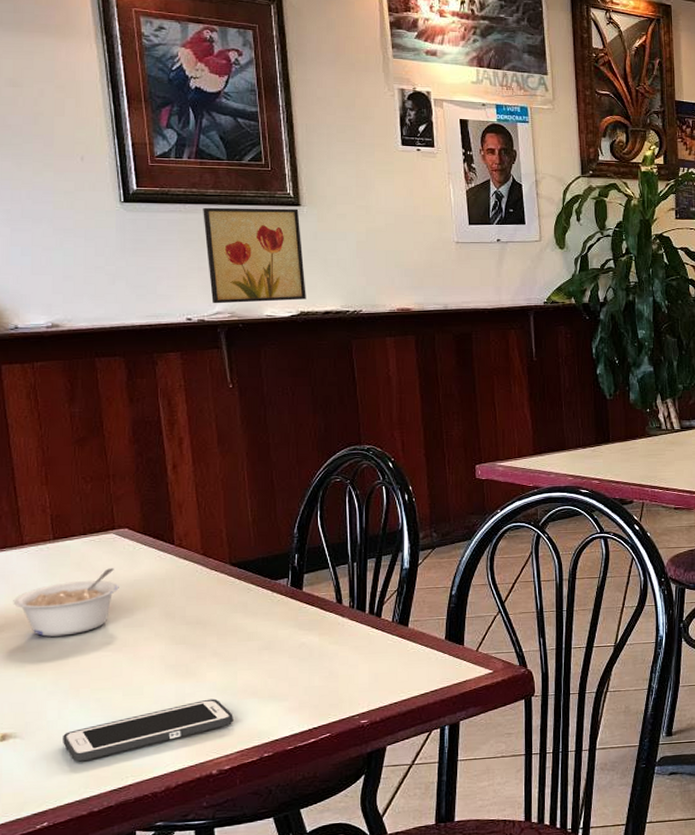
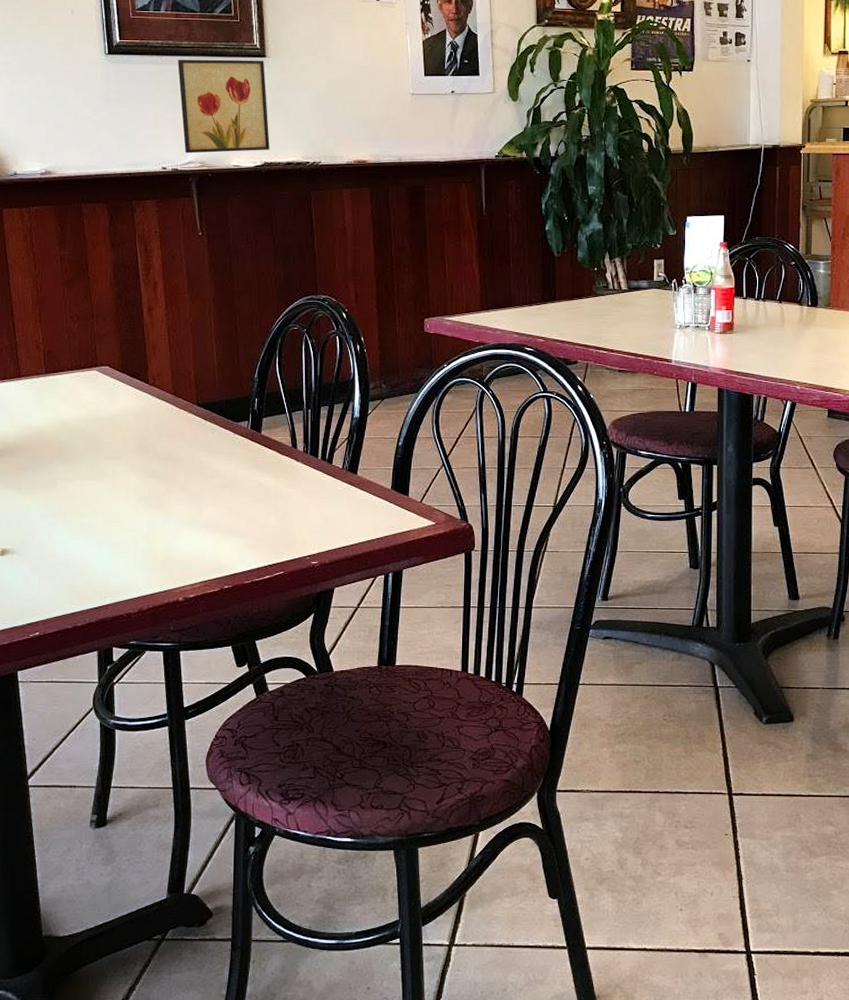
legume: present [13,568,119,637] -> none [11,403,101,463]
cell phone: present [63,699,233,762] -> none [52,531,198,580]

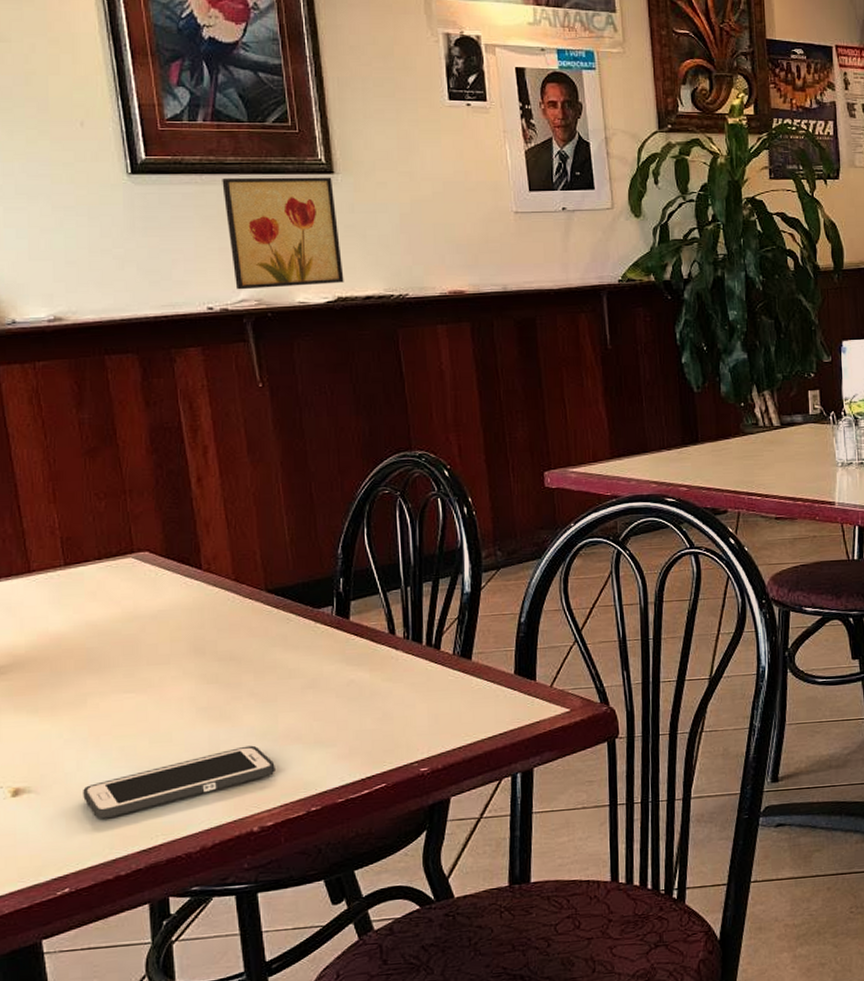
cell phone: none [52,531,198,580] -> present [83,745,275,819]

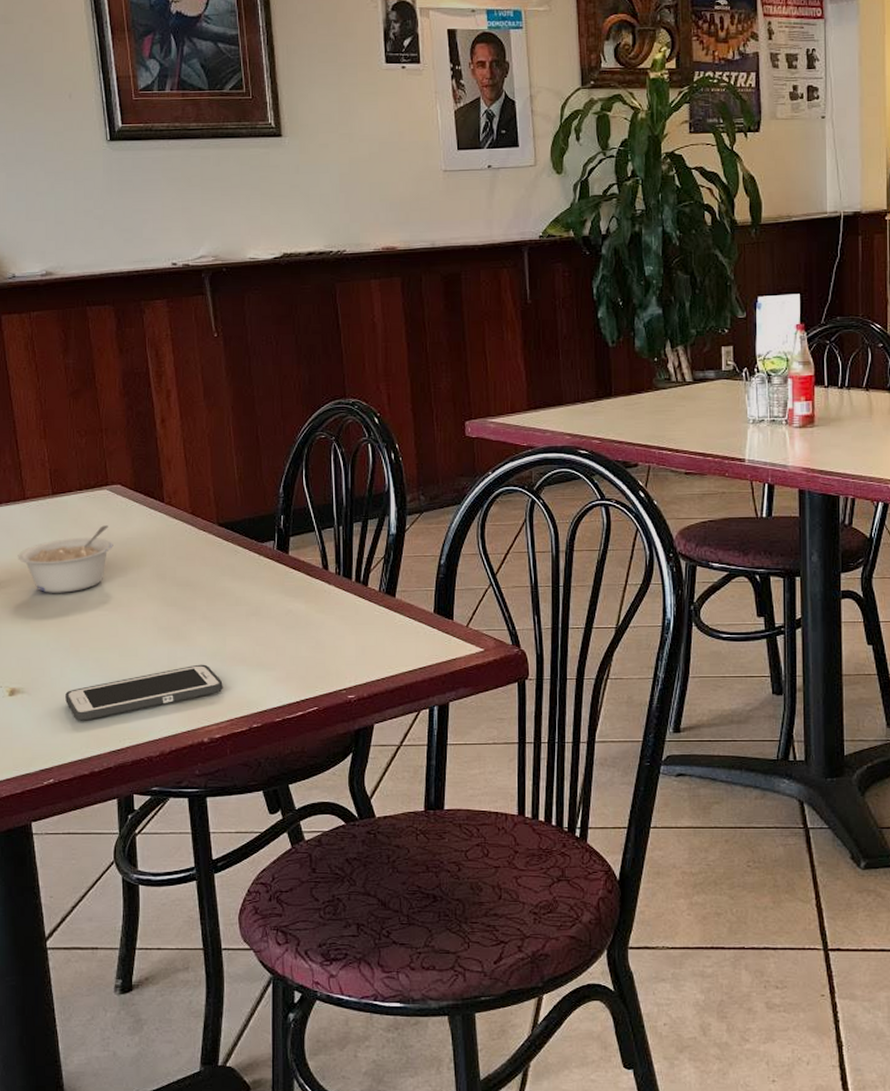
legume: none [21,597,141,677] -> present [18,525,113,593]
wall art: present [222,177,344,290] -> none [186,140,289,247]

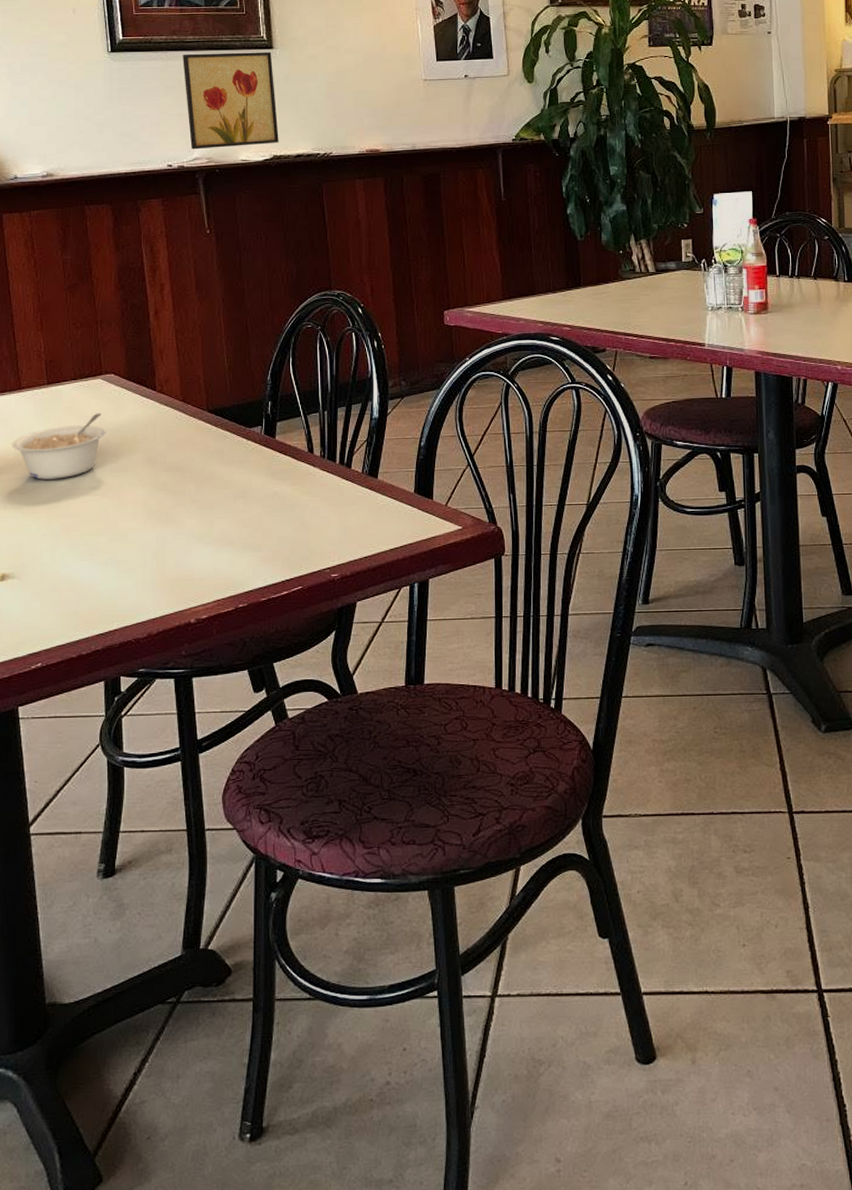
cell phone: present [65,664,223,721] -> none [55,546,210,605]
wall art: none [186,140,289,247] -> present [183,51,279,150]

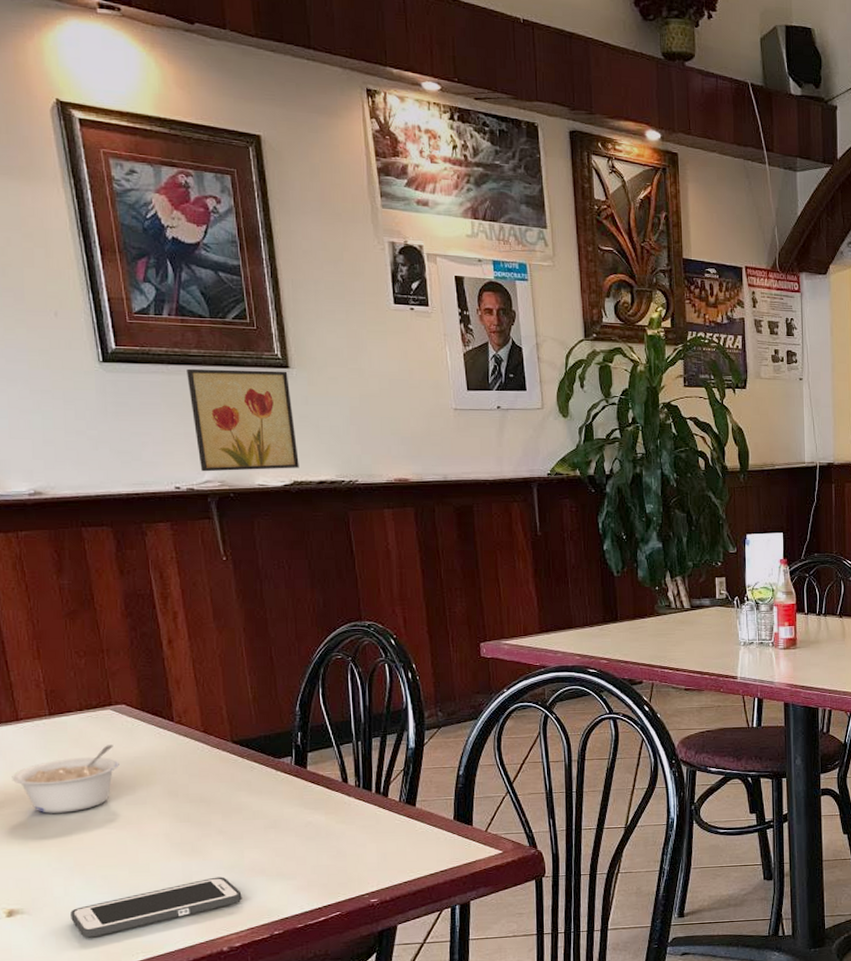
cell phone: none [55,546,210,605] -> present [71,877,242,938]

